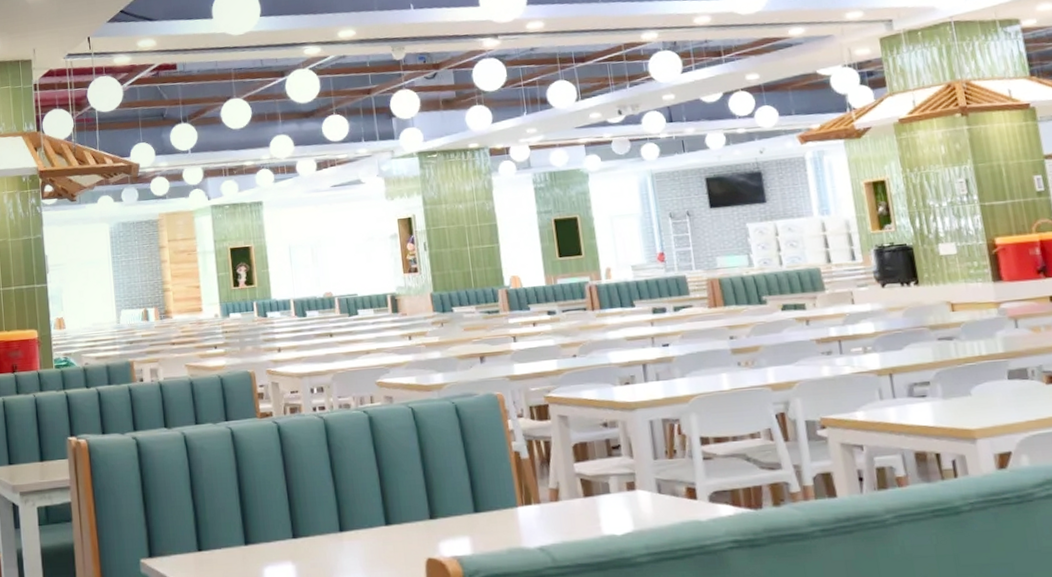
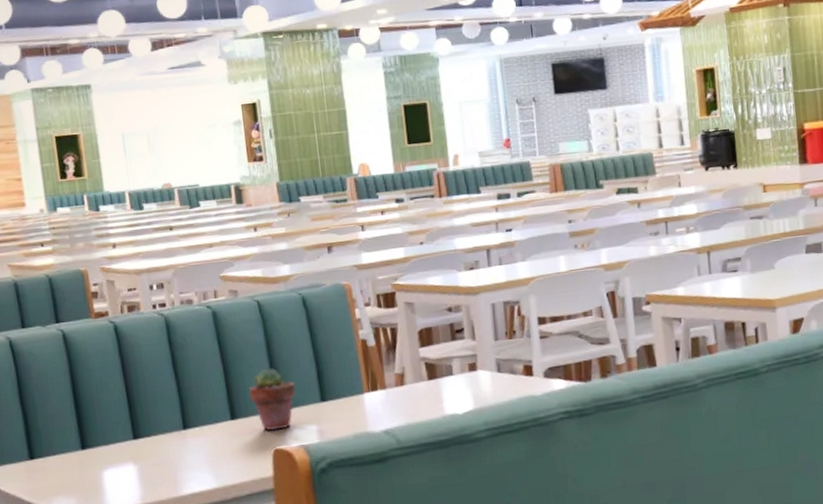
potted succulent: none [403,475,450,539] -> present [249,368,297,431]

